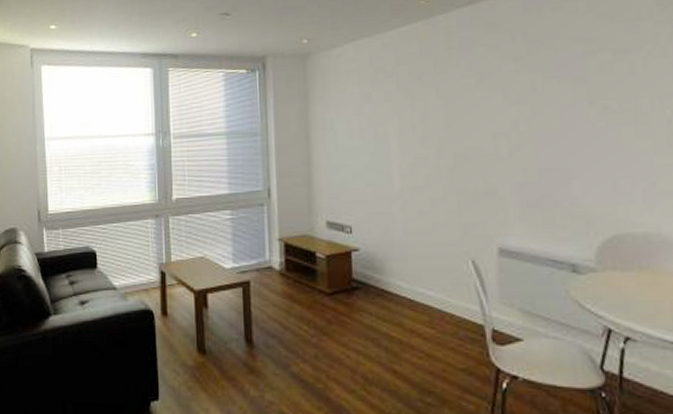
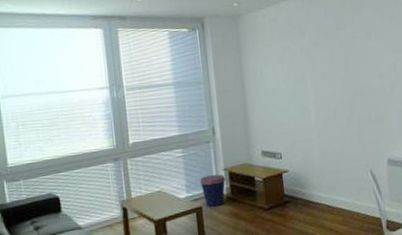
coffee cup: none [248,245,280,283] -> present [199,174,225,207]

